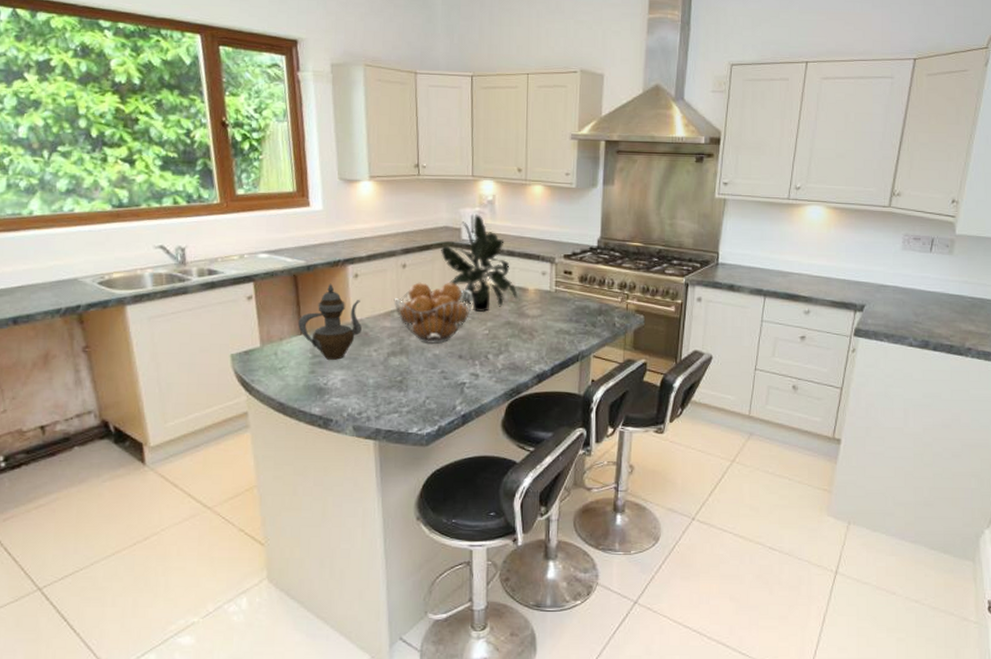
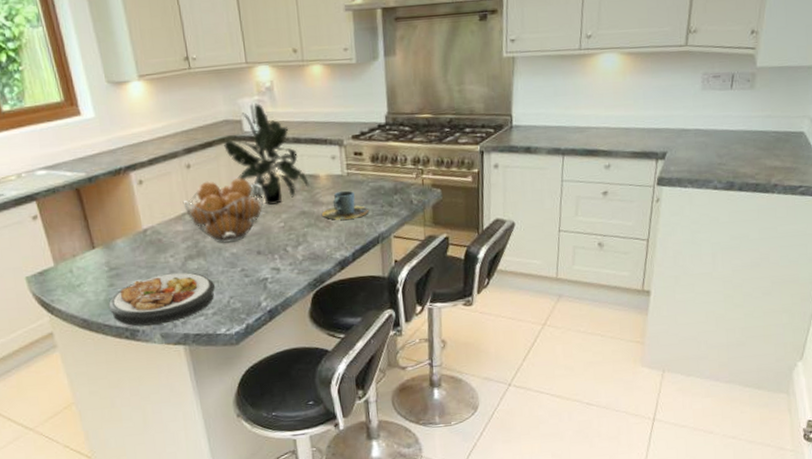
teapot: present [298,283,362,360] -> none [89,193,155,271]
plate: none [306,367,413,416] -> present [108,272,215,327]
cup: none [526,306,572,334] -> present [322,190,369,220]

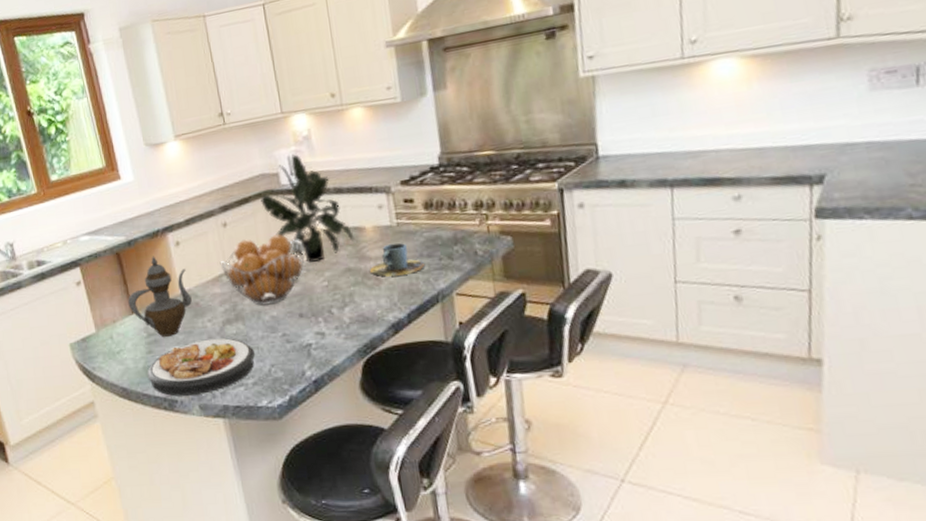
teapot: none [89,193,155,271] -> present [128,256,192,337]

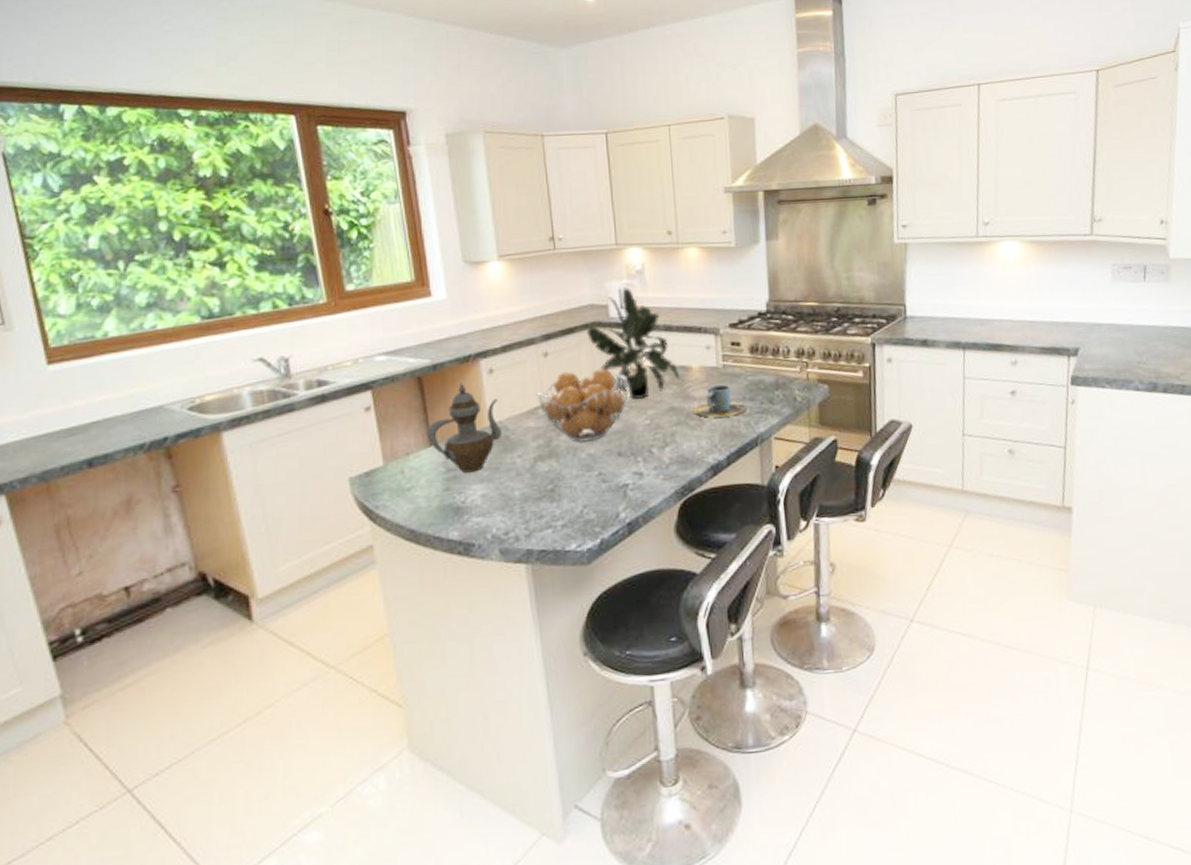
plate: present [147,338,255,397] -> none [441,476,566,540]

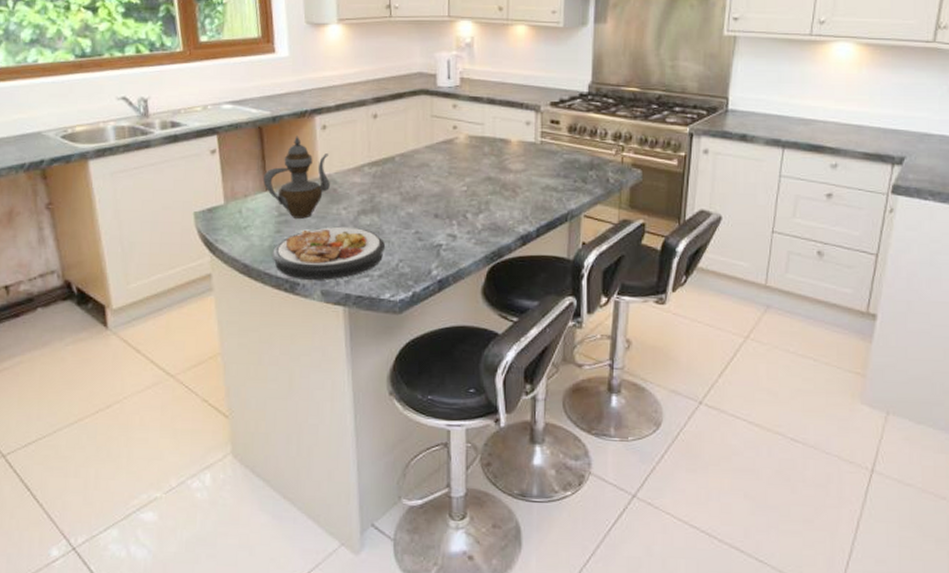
plate: none [441,476,566,540] -> present [272,226,385,280]
fruit basket: present [536,368,628,442] -> none [364,134,449,201]
potted plant: present [587,287,680,400] -> none [415,59,499,167]
cup: present [694,384,746,418] -> none [509,159,559,191]

